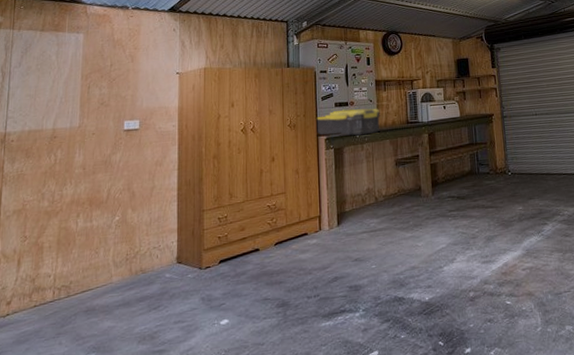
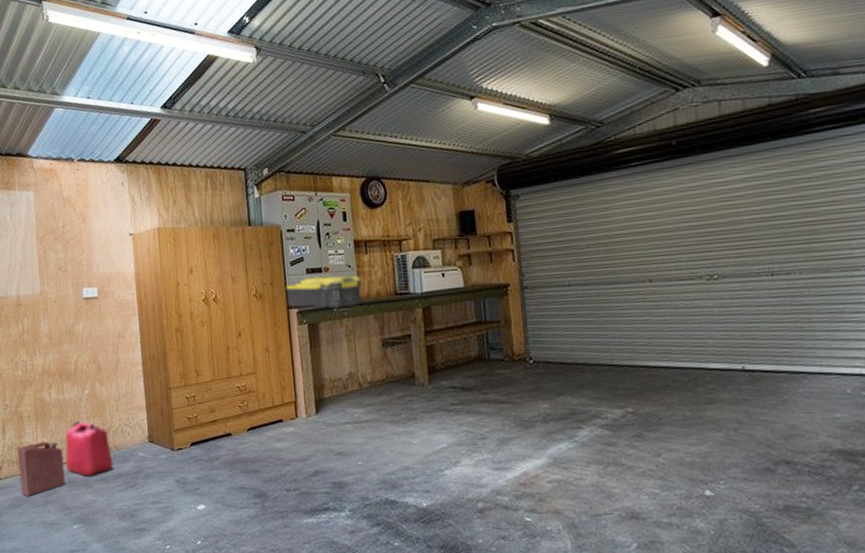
jerry can: none [29,271,84,331] -> present [17,441,65,497]
fuel can: none [84,247,137,303] -> present [65,421,113,476]

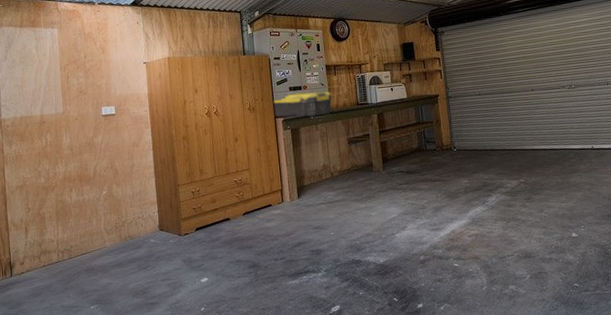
jerry can: present [17,441,65,497] -> none [39,237,84,286]
fuel can: present [65,421,113,476] -> none [84,217,128,264]

